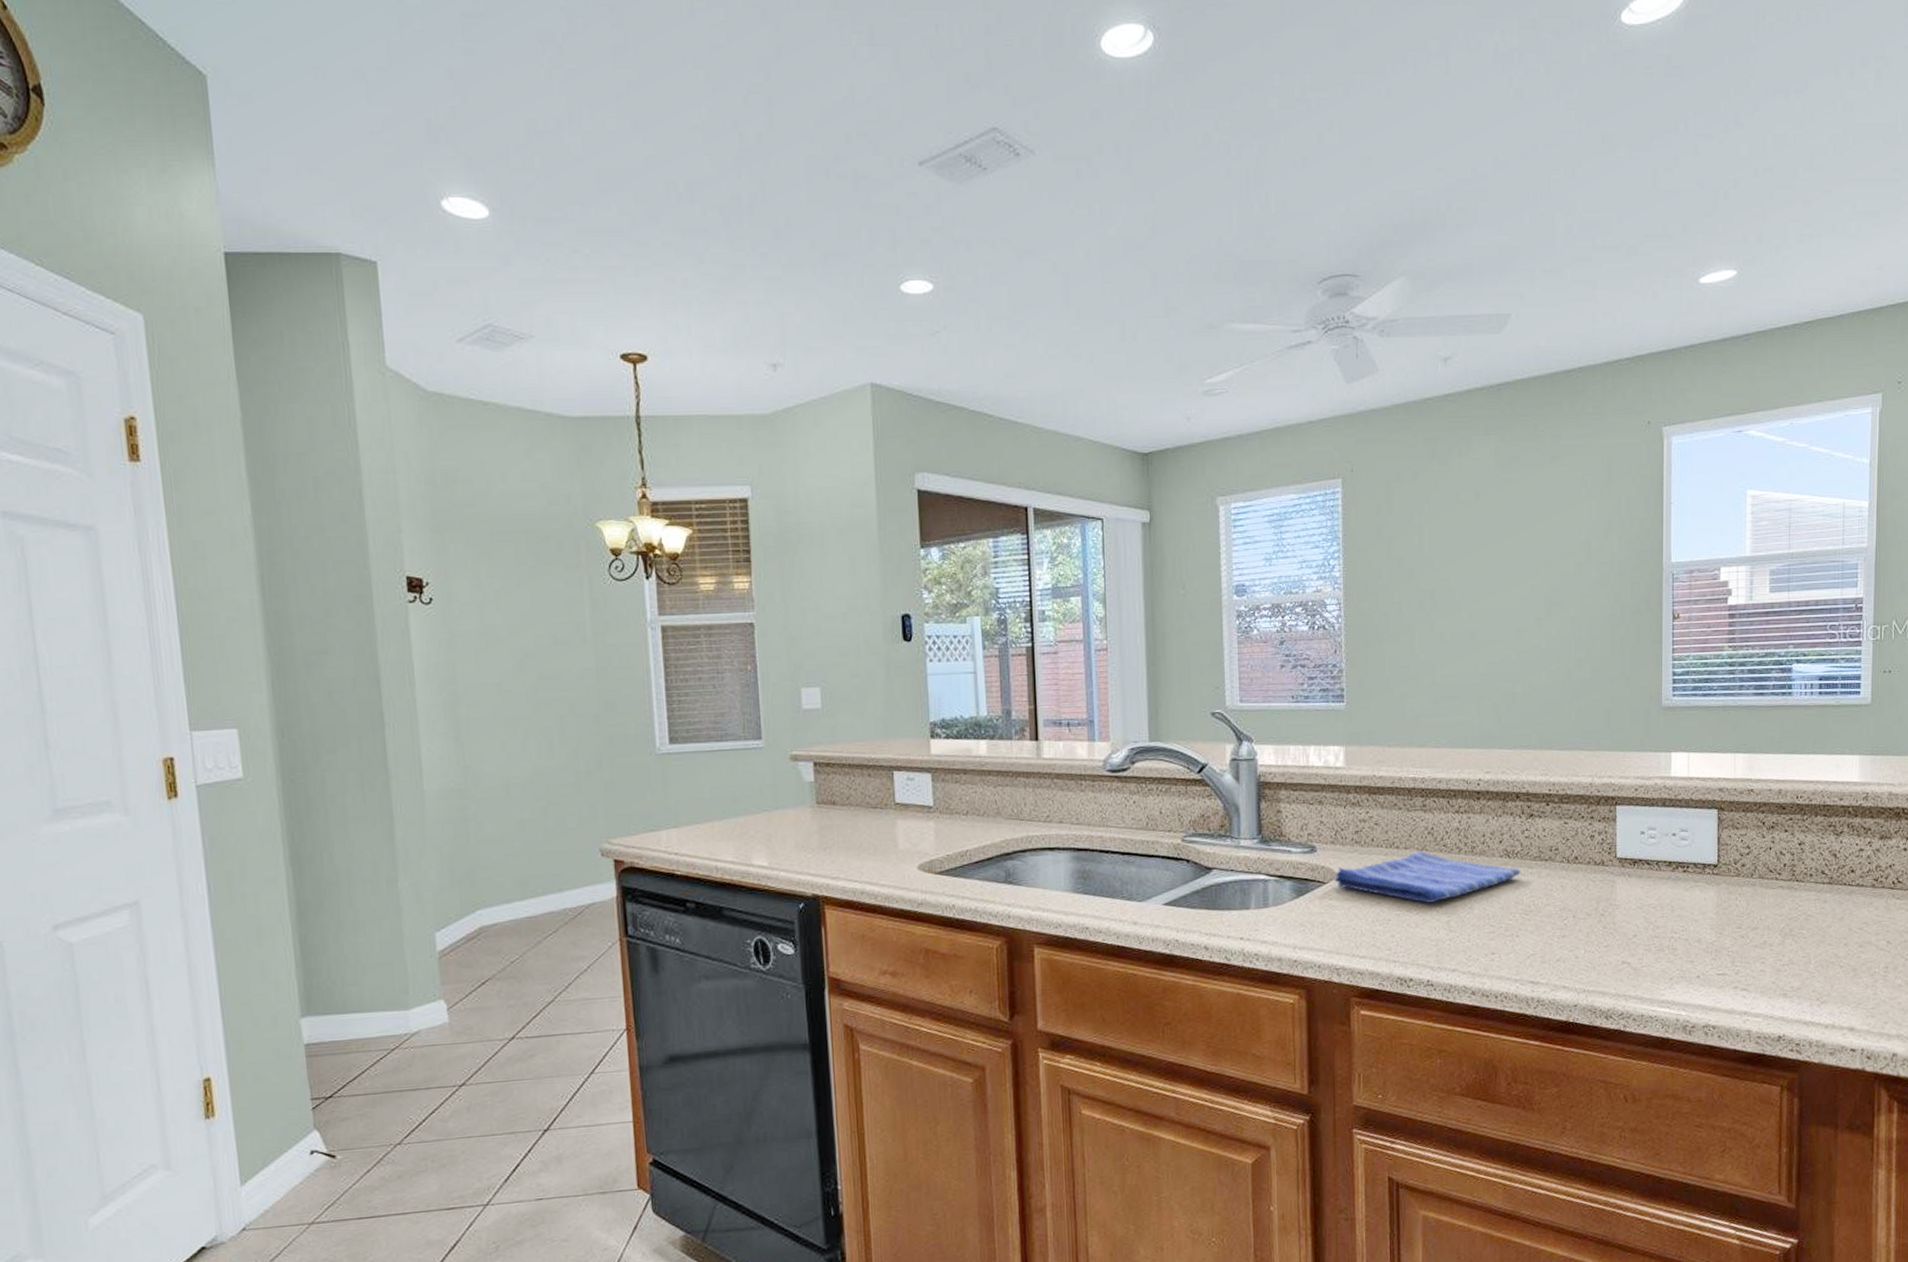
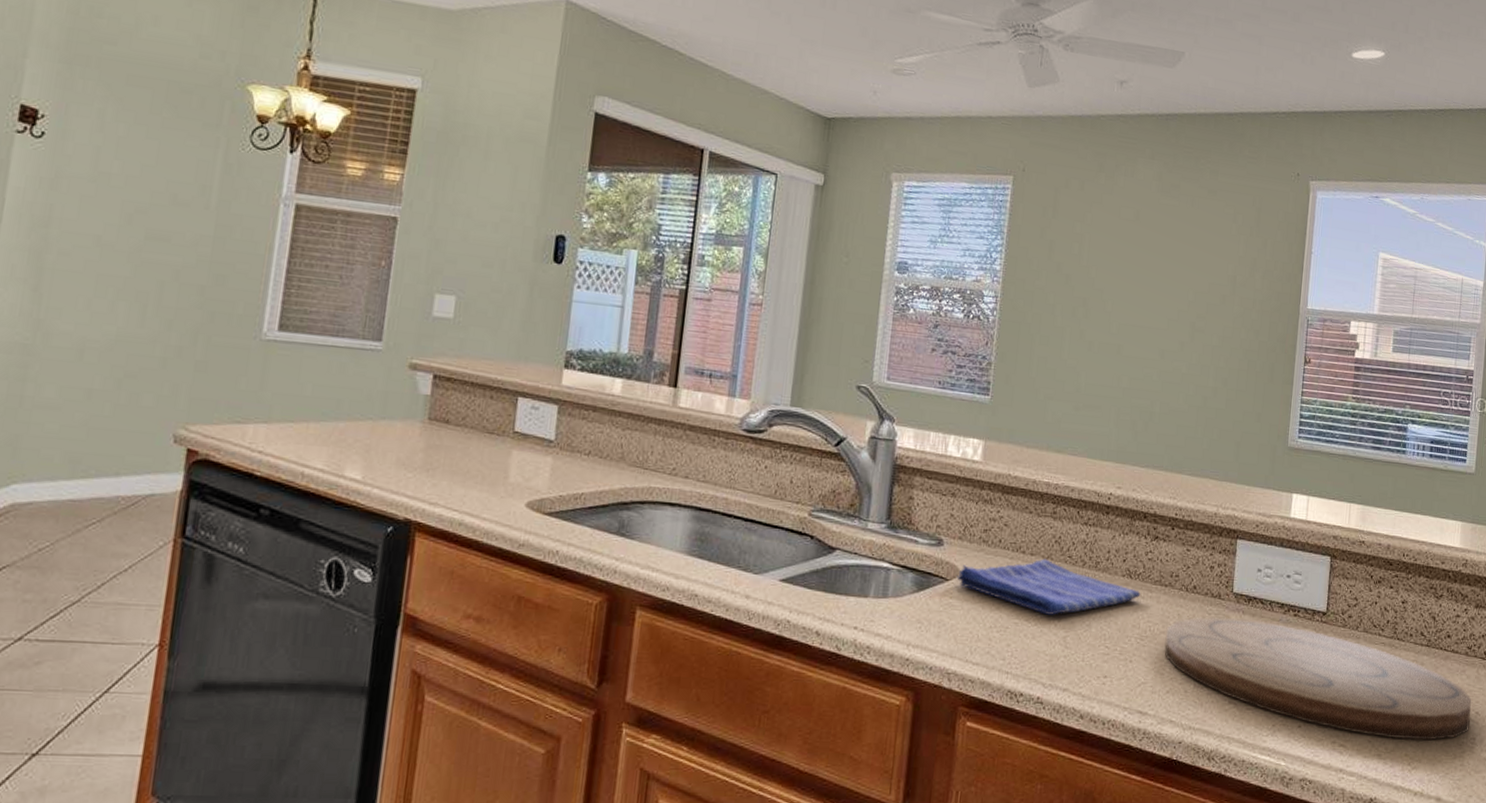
cutting board: none [1550,882,1881,977] -> present [1164,616,1471,741]

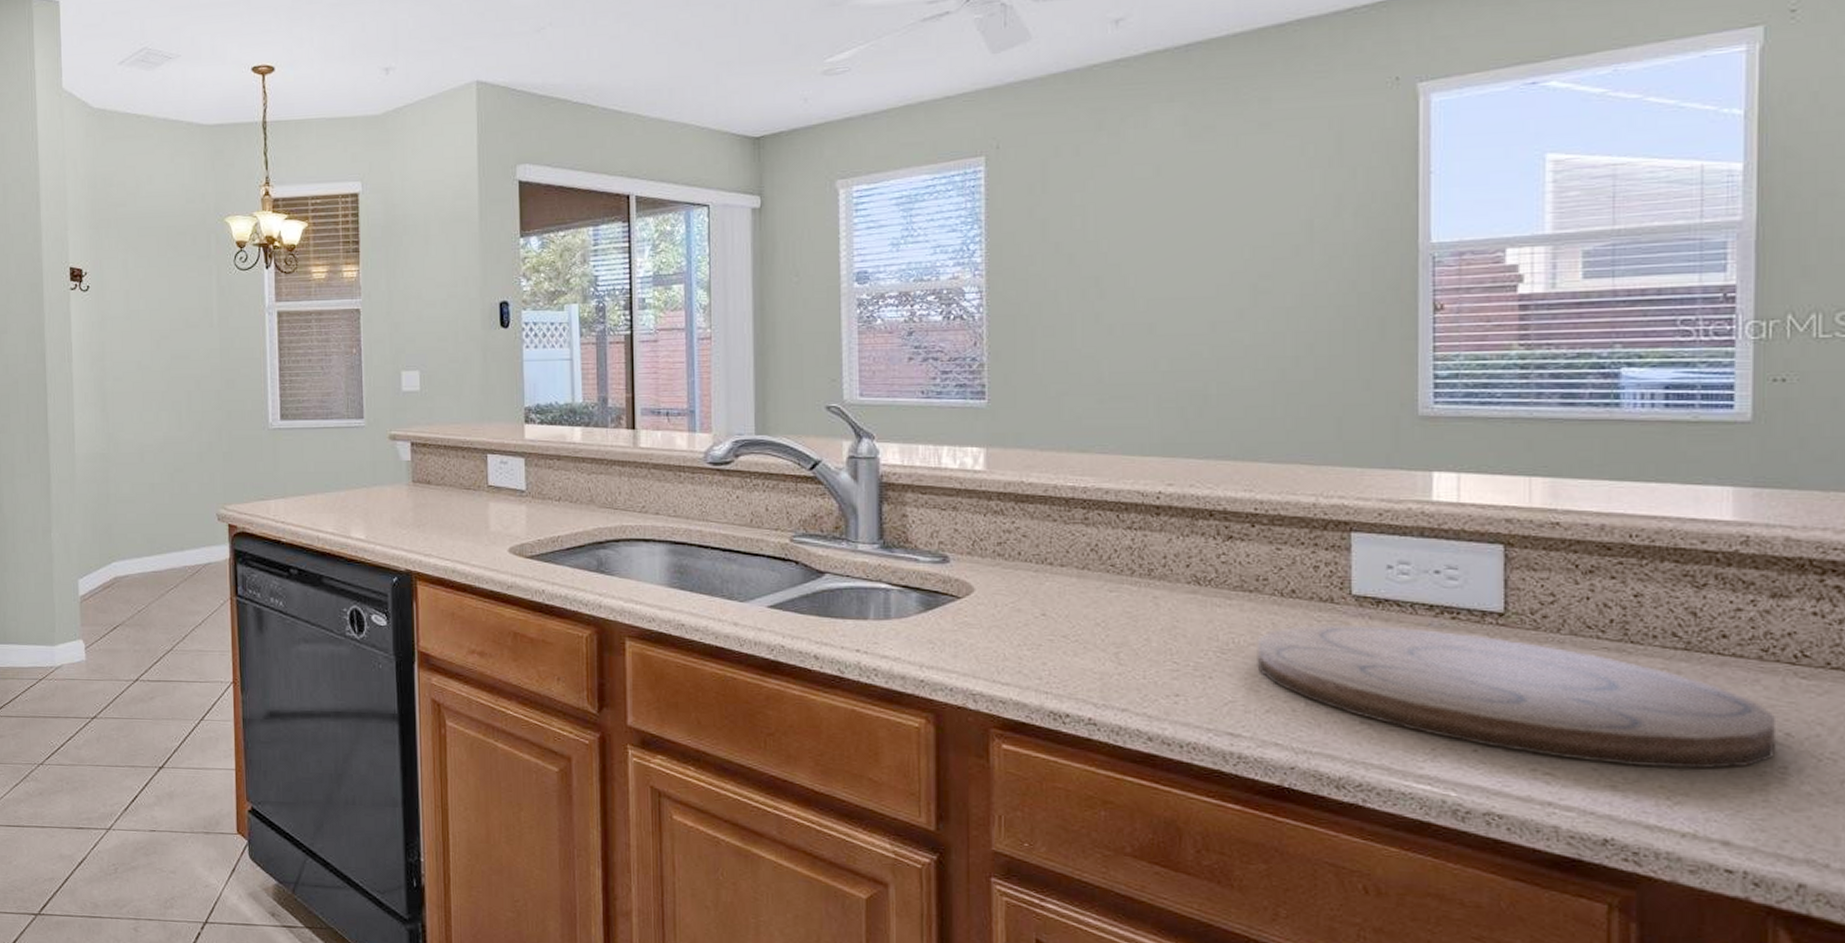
dish towel: present [957,558,1141,615] -> none [970,569,1215,630]

